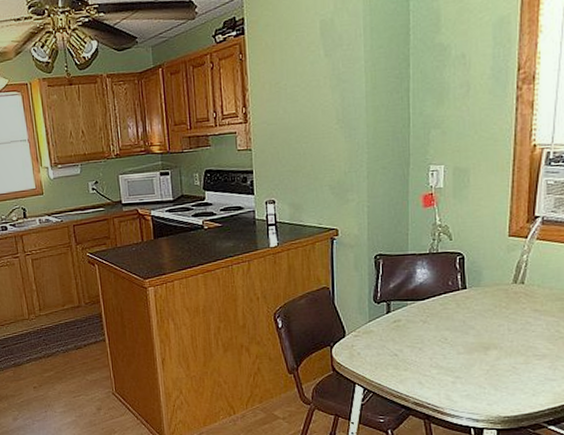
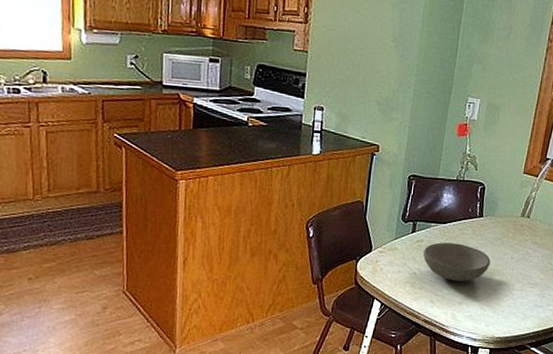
bowl: none [402,319,483,360] -> present [422,242,491,282]

